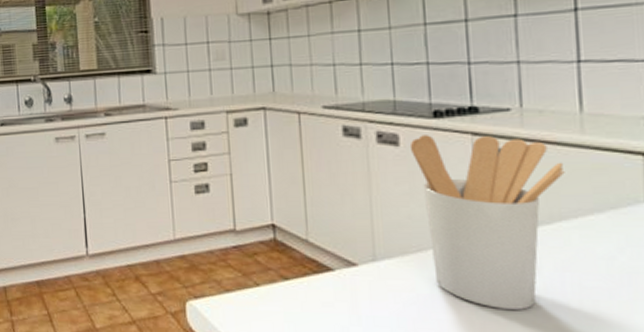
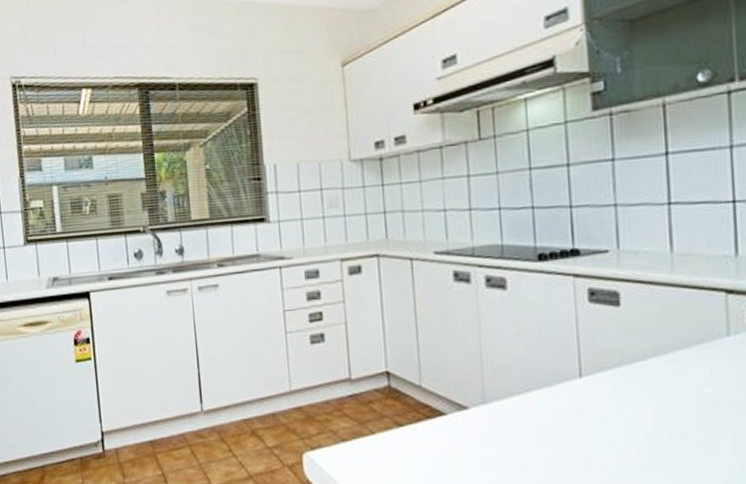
utensil holder: present [409,135,565,310] -> none [516,277,657,444]

